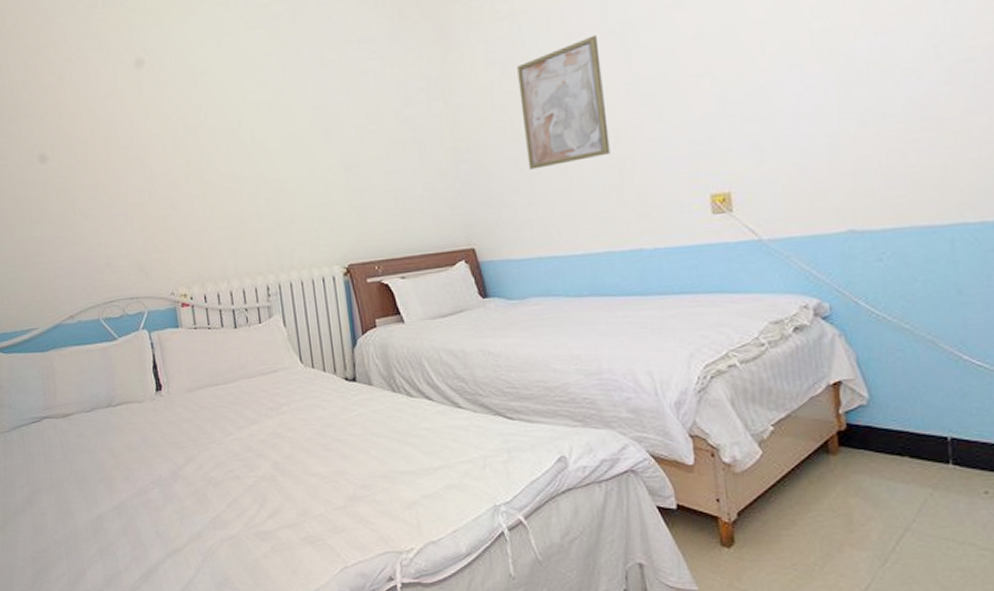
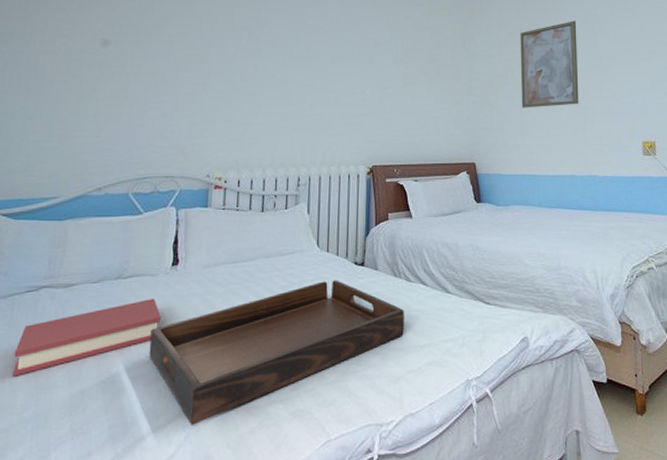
hardback book: none [34,425,157,502] -> present [13,298,162,377]
serving tray: none [149,398,412,549] -> present [149,280,404,425]

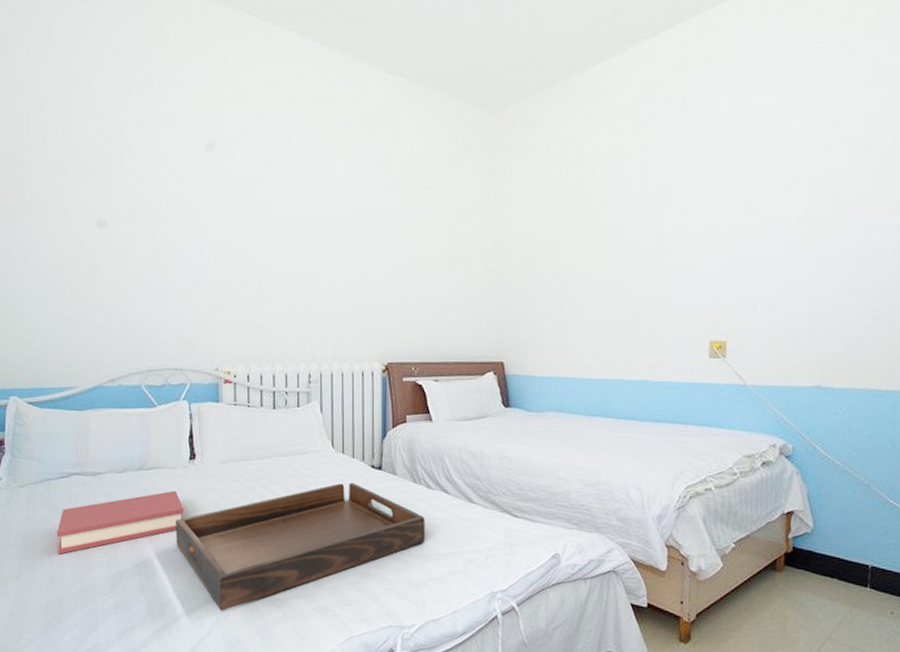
wall art: present [520,21,579,108] -> none [560,188,634,299]

